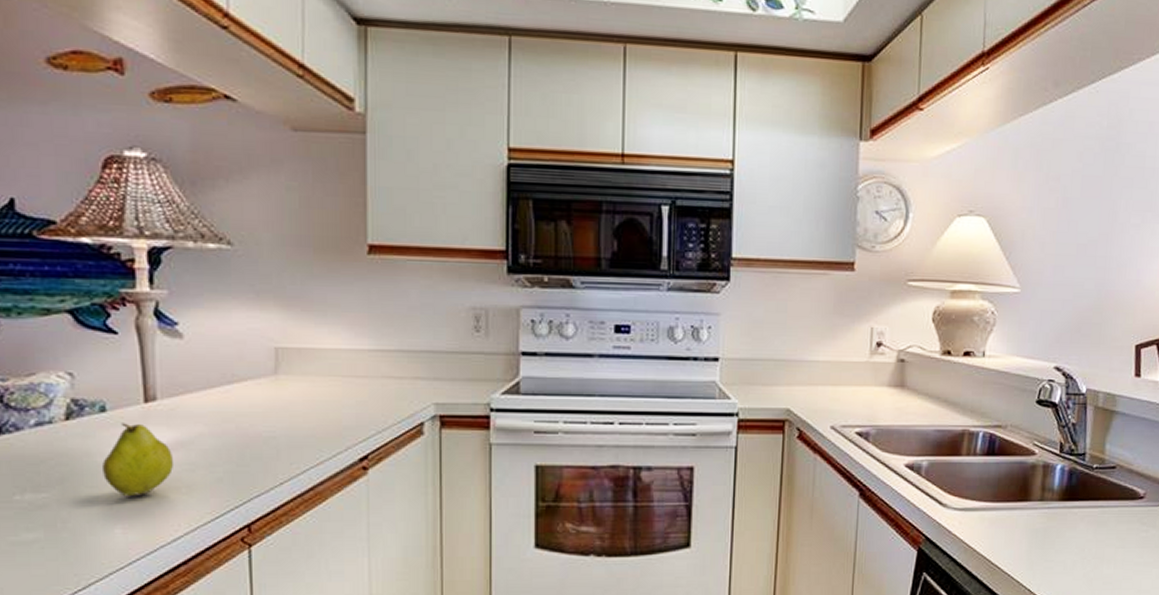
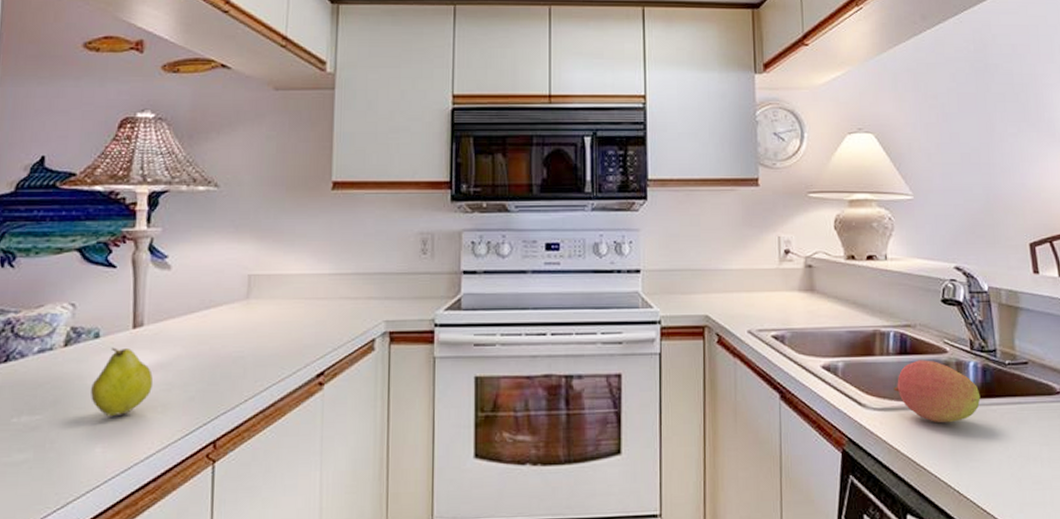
fruit: none [976,461,1064,525] -> present [893,360,981,423]

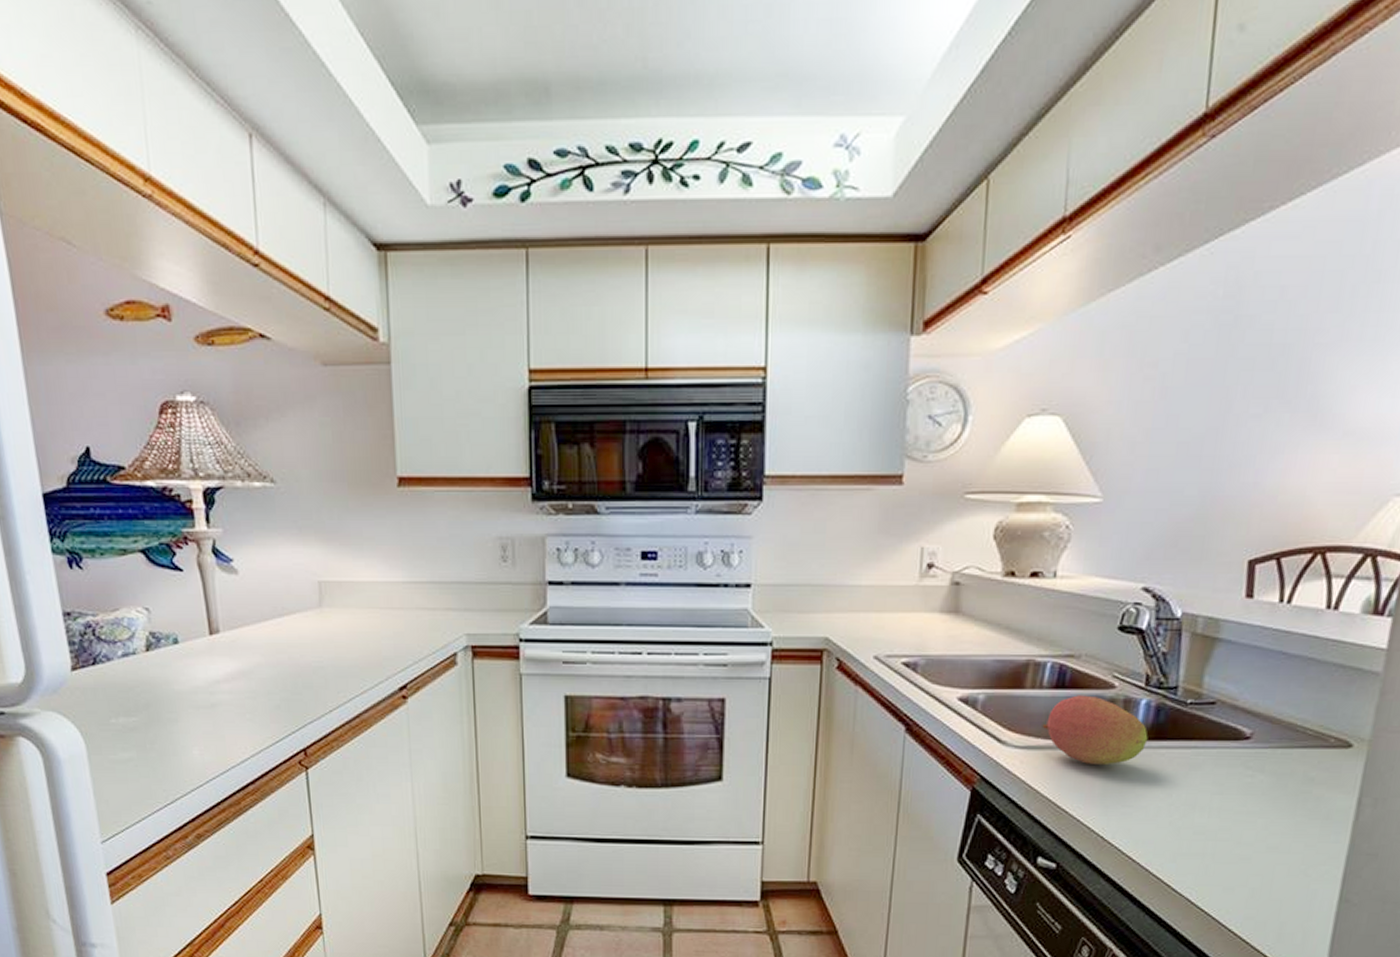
fruit: present [91,347,153,417] -> none [179,654,237,722]

